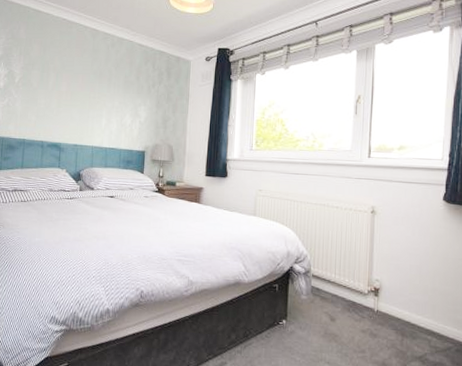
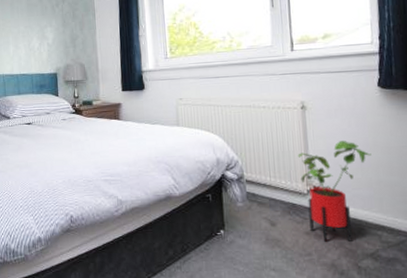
house plant: none [363,247,430,343] -> present [297,141,372,242]

